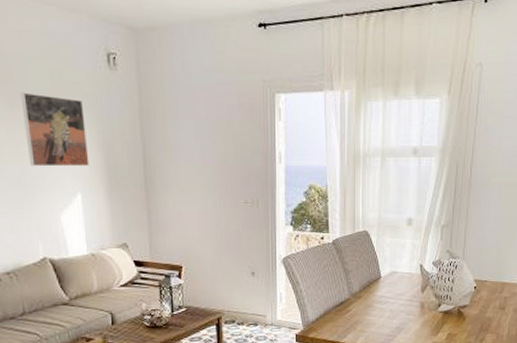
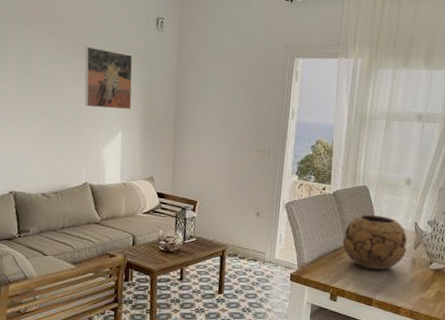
decorative bowl: none [348,261,414,320] -> present [342,214,408,271]

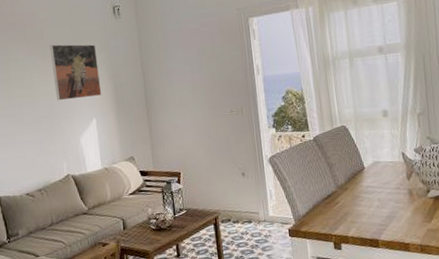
decorative bowl: present [342,214,408,271] -> none [333,152,401,210]

